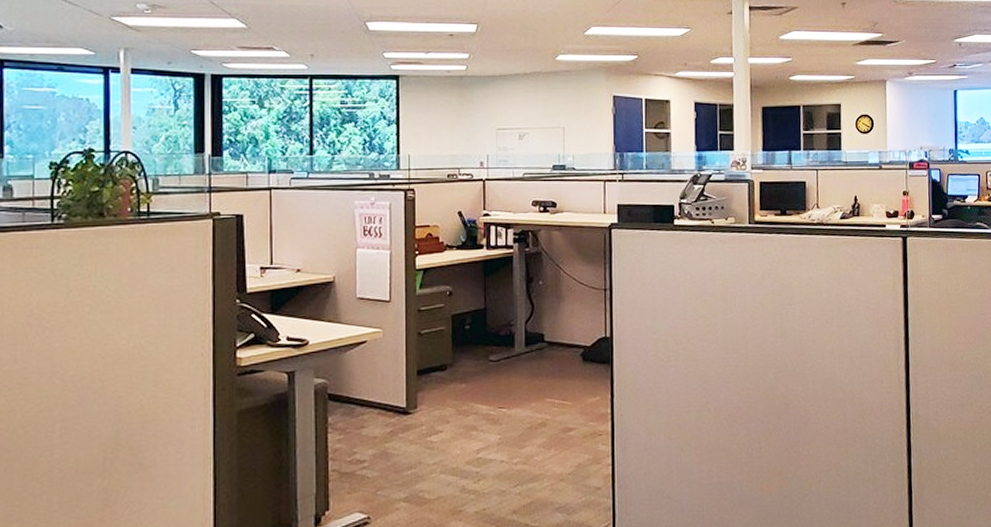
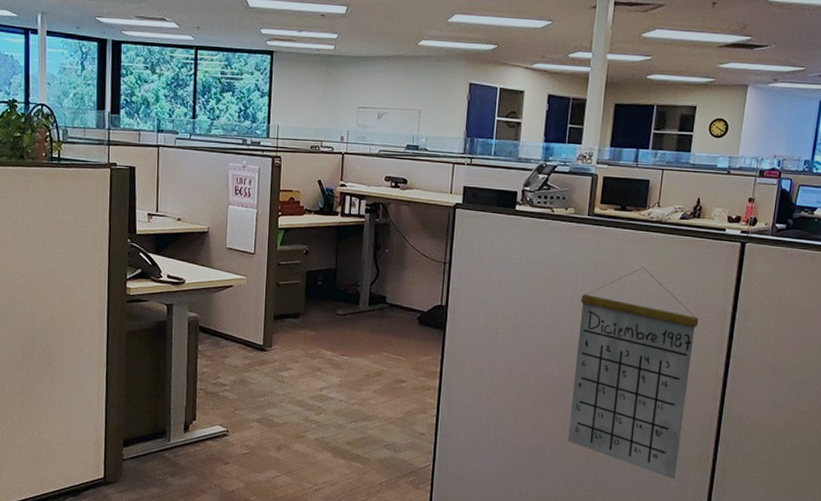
calendar: none [752,273,873,501] -> present [567,267,699,479]

